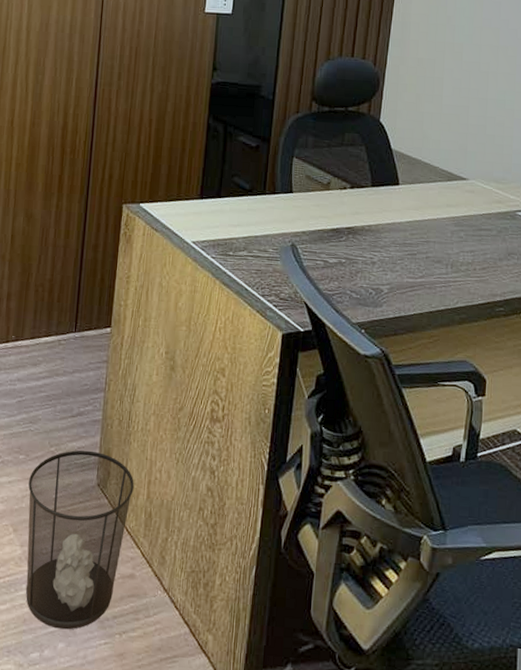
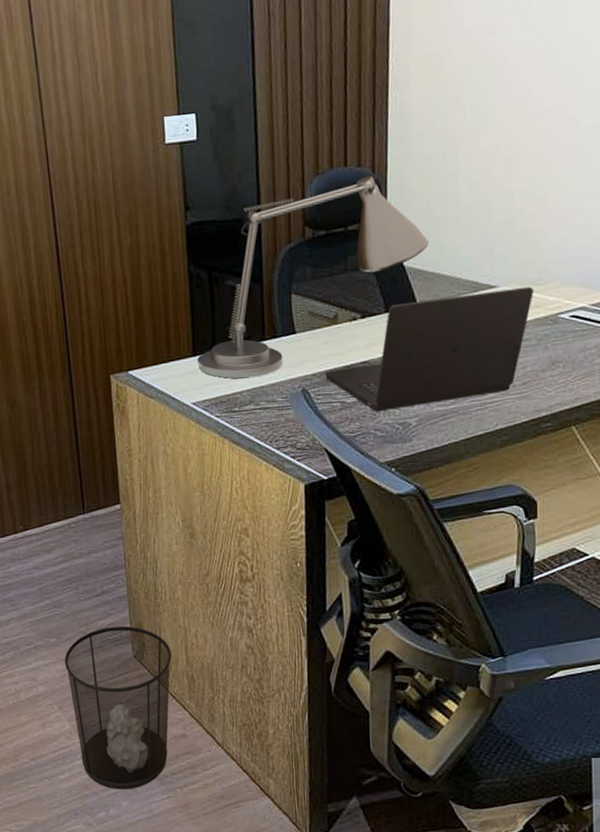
desk lamp: none [203,67,414,227] -> present [197,175,429,379]
laptop: none [313,180,497,275] -> present [325,286,534,412]

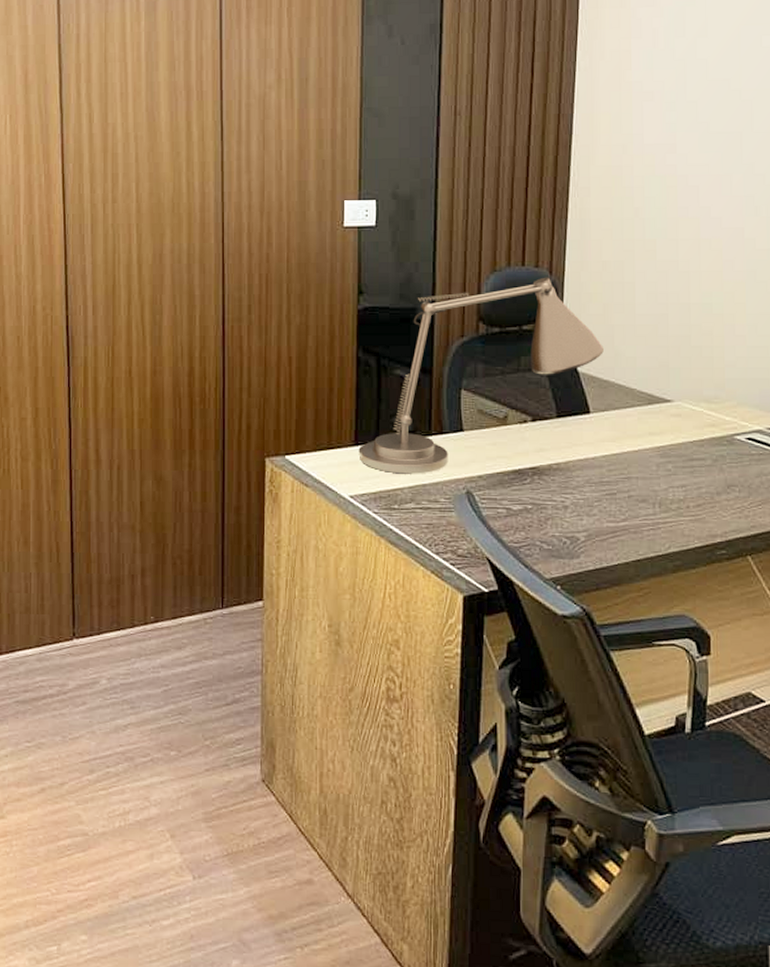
waste bin: present [64,626,172,790] -> none [184,742,304,945]
laptop: present [325,286,534,412] -> none [491,404,709,523]

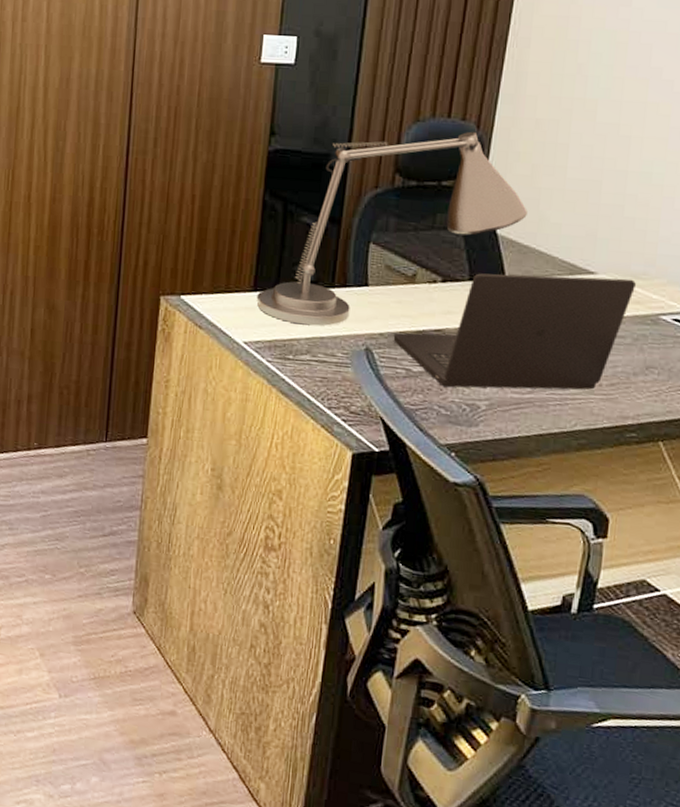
laptop: none [491,404,709,523] -> present [393,273,636,390]

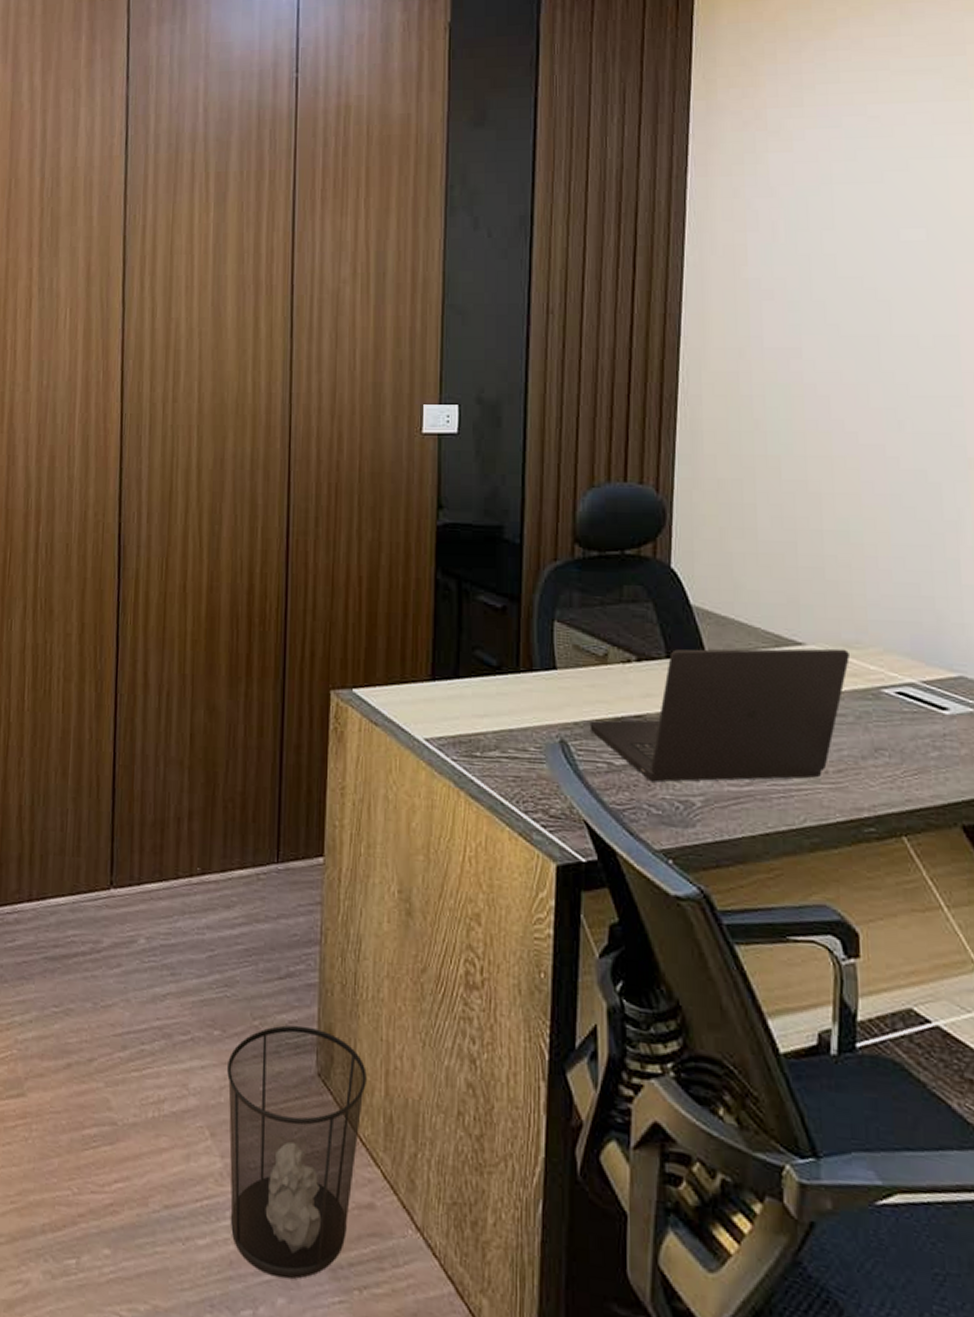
waste bin: none [54,573,175,764] -> present [227,1025,367,1280]
desk lamp: present [256,131,527,326] -> none [435,495,721,717]

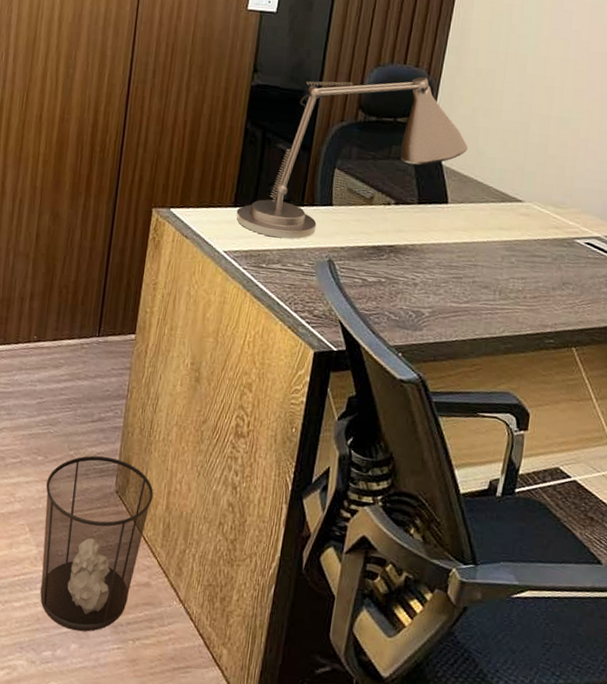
desk lamp: none [435,495,721,717] -> present [236,76,468,239]
laptop: present [589,648,850,782] -> none [352,198,556,301]

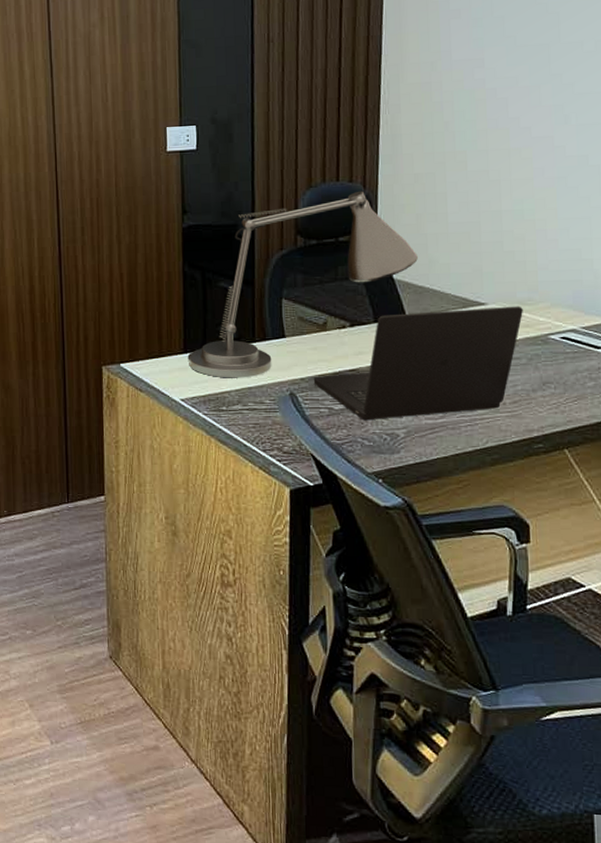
waste bin: present [40,455,154,632] -> none [39,622,148,803]
laptop: none [352,198,556,301] -> present [313,306,523,421]

